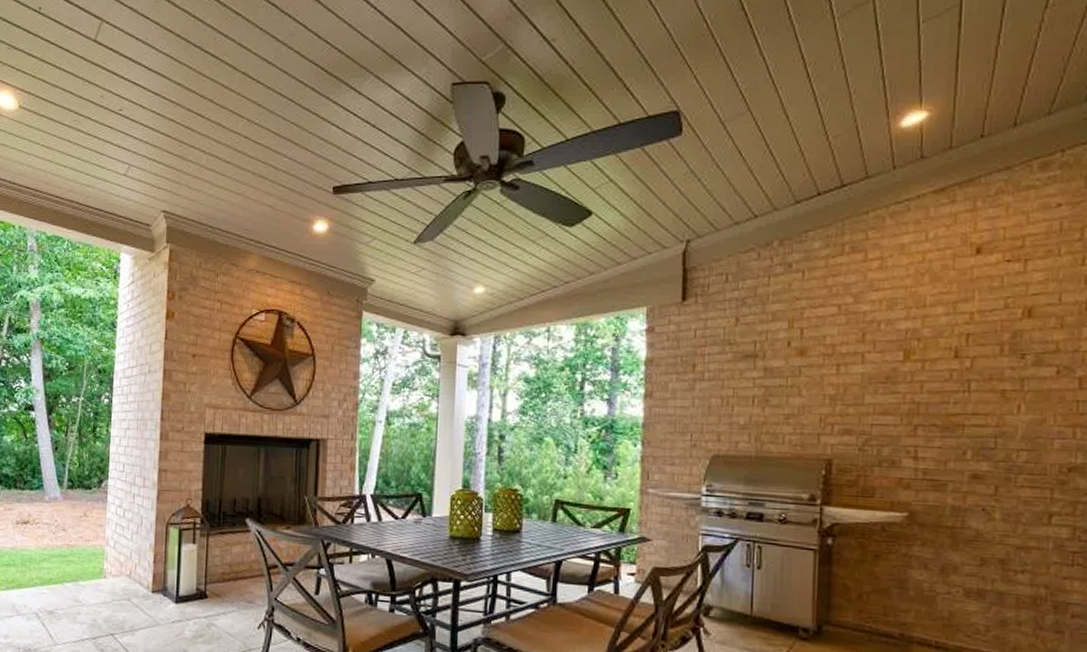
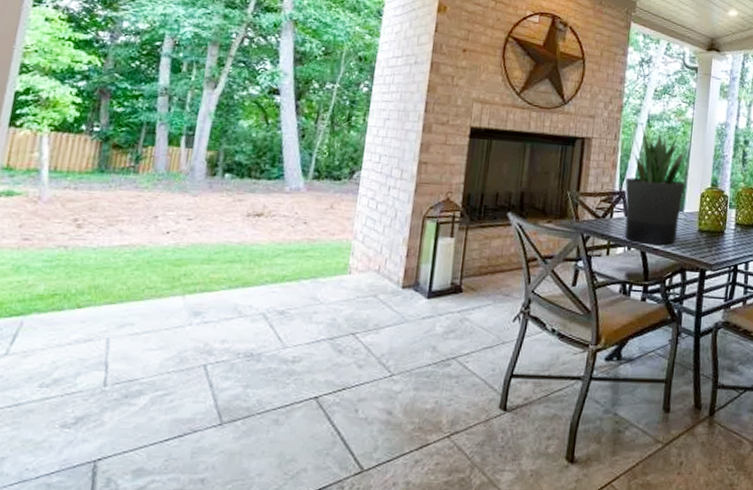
planter: none [365,424,432,553] -> present [624,126,687,246]

